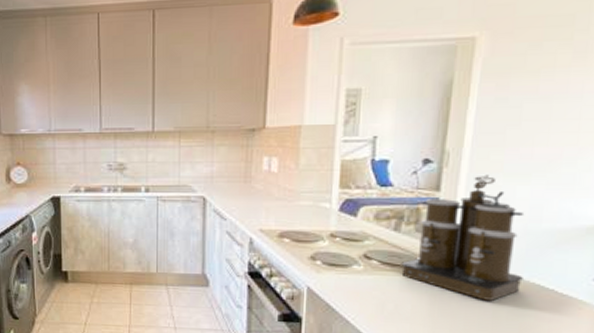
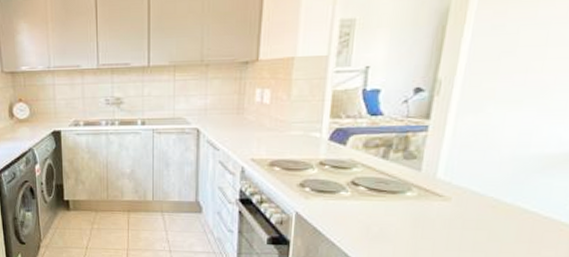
coffee maker: present [400,174,525,301] -> none [387,102,514,223]

